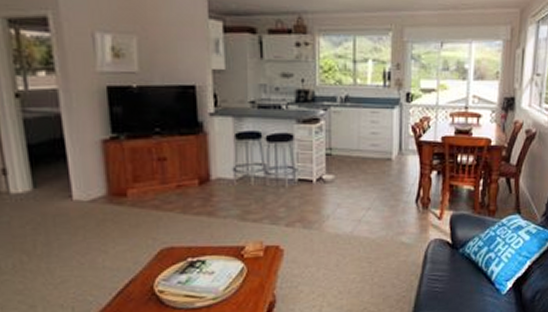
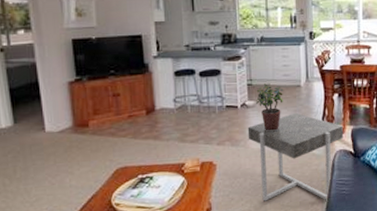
side table: none [323,191,441,300] -> present [247,112,344,202]
potted plant: none [336,154,371,212] -> present [256,83,284,131]

